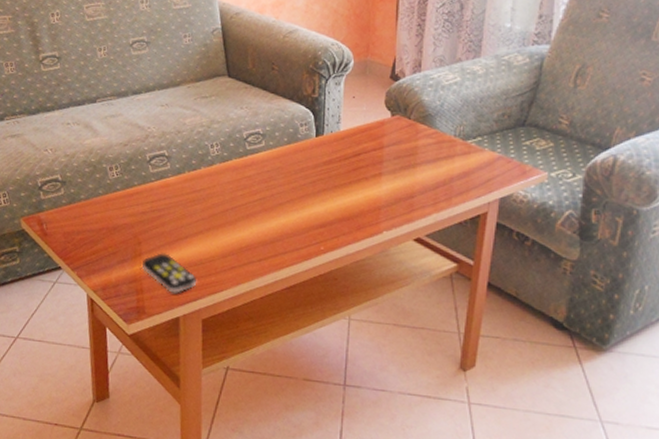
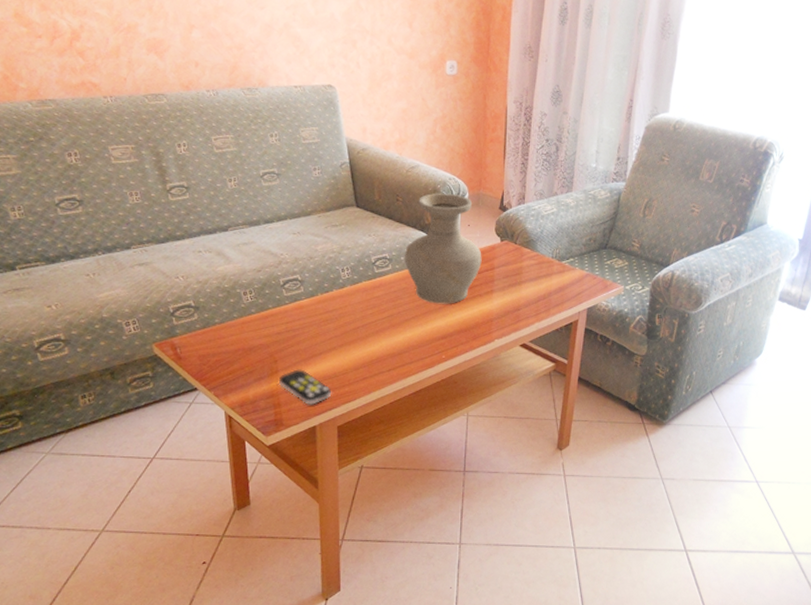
vase: none [279,60,369,188] -> present [404,193,482,304]

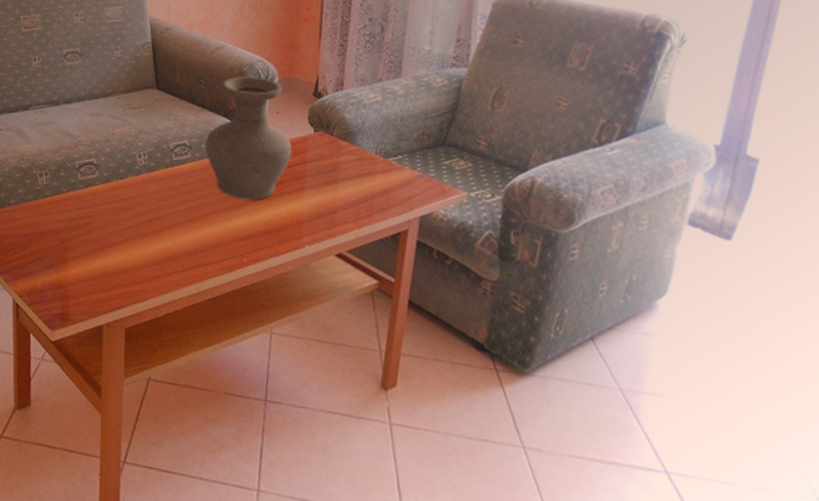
remote control: present [279,369,331,405] -> none [68,260,121,301]

